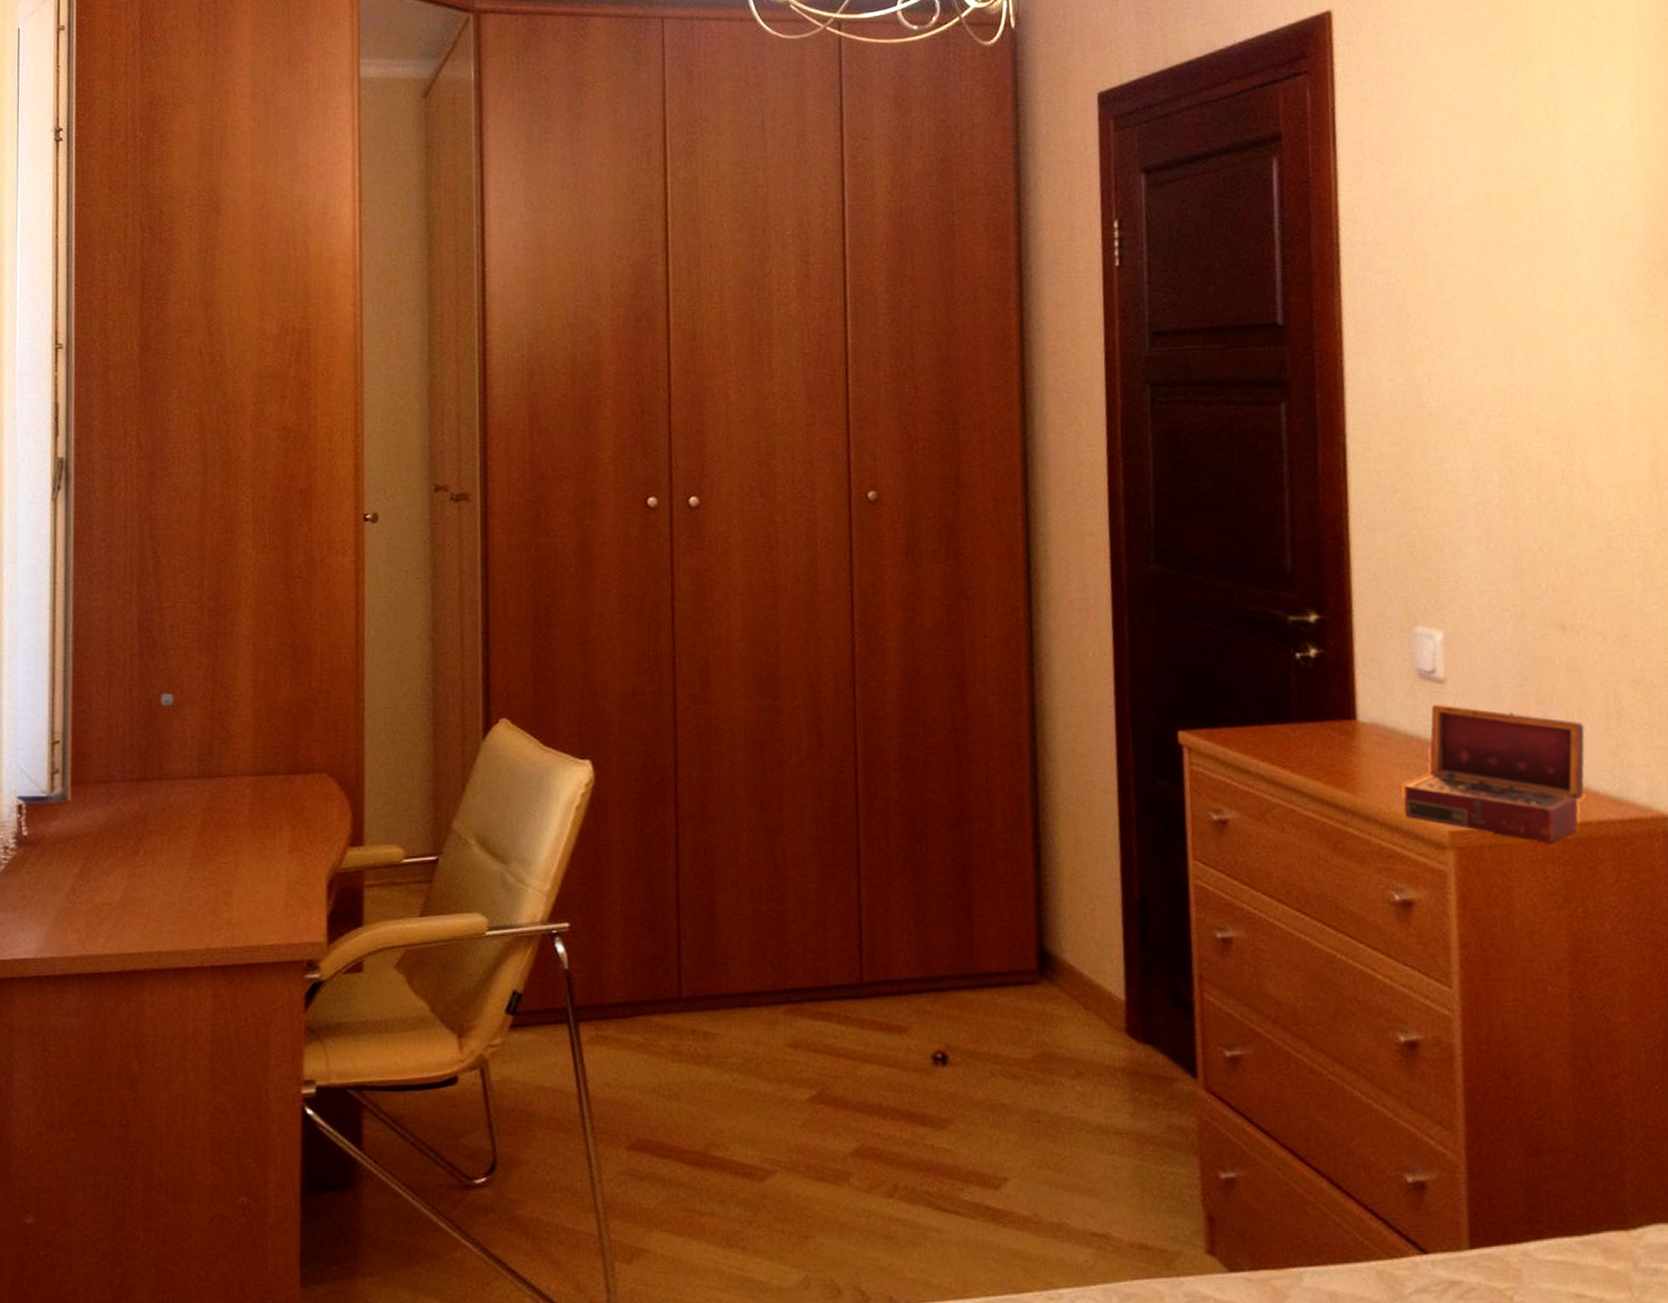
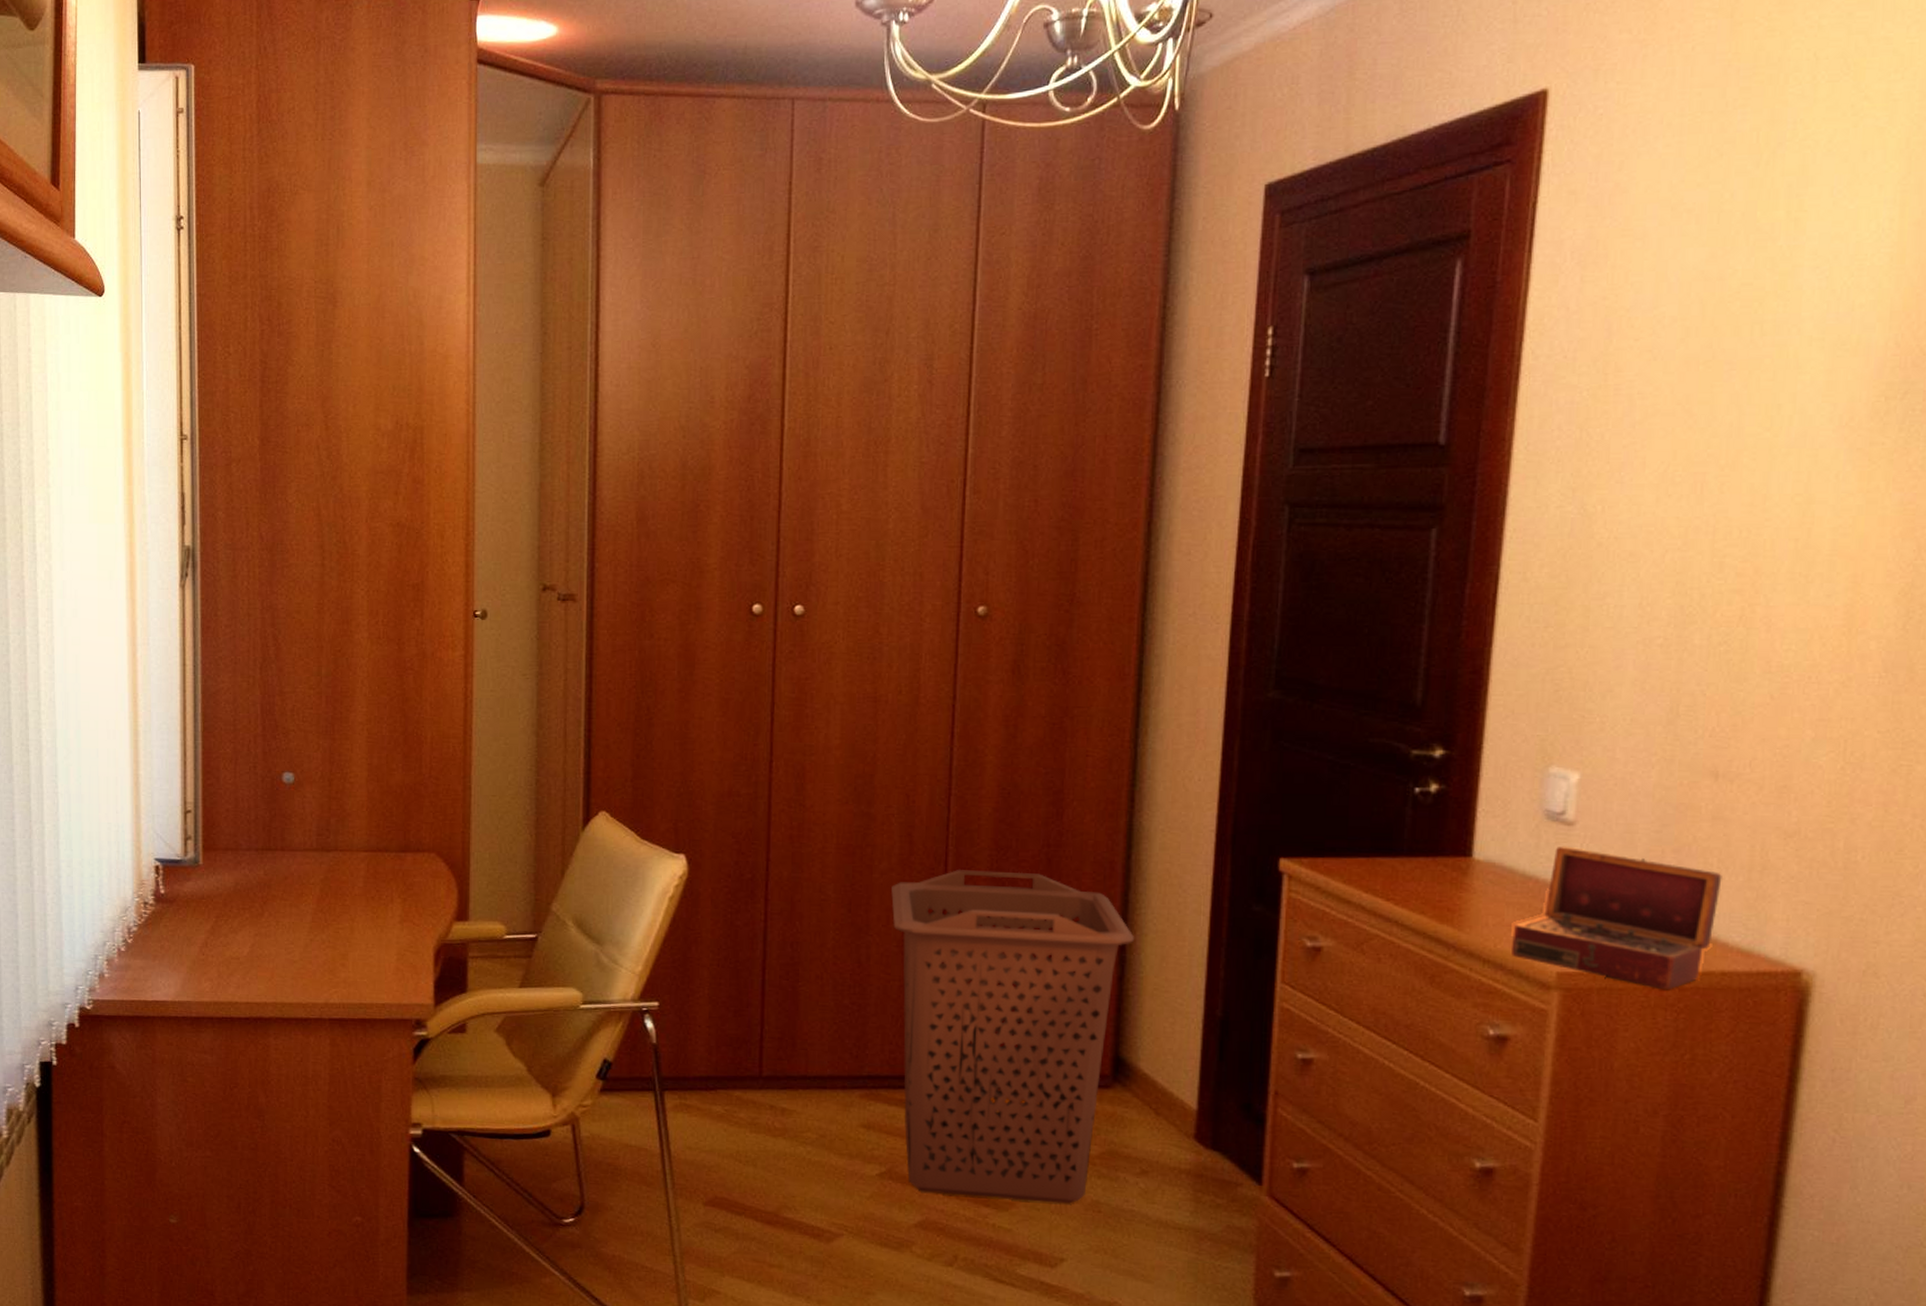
laundry basket: none [803,759,1048,1116] -> present [891,870,1135,1204]

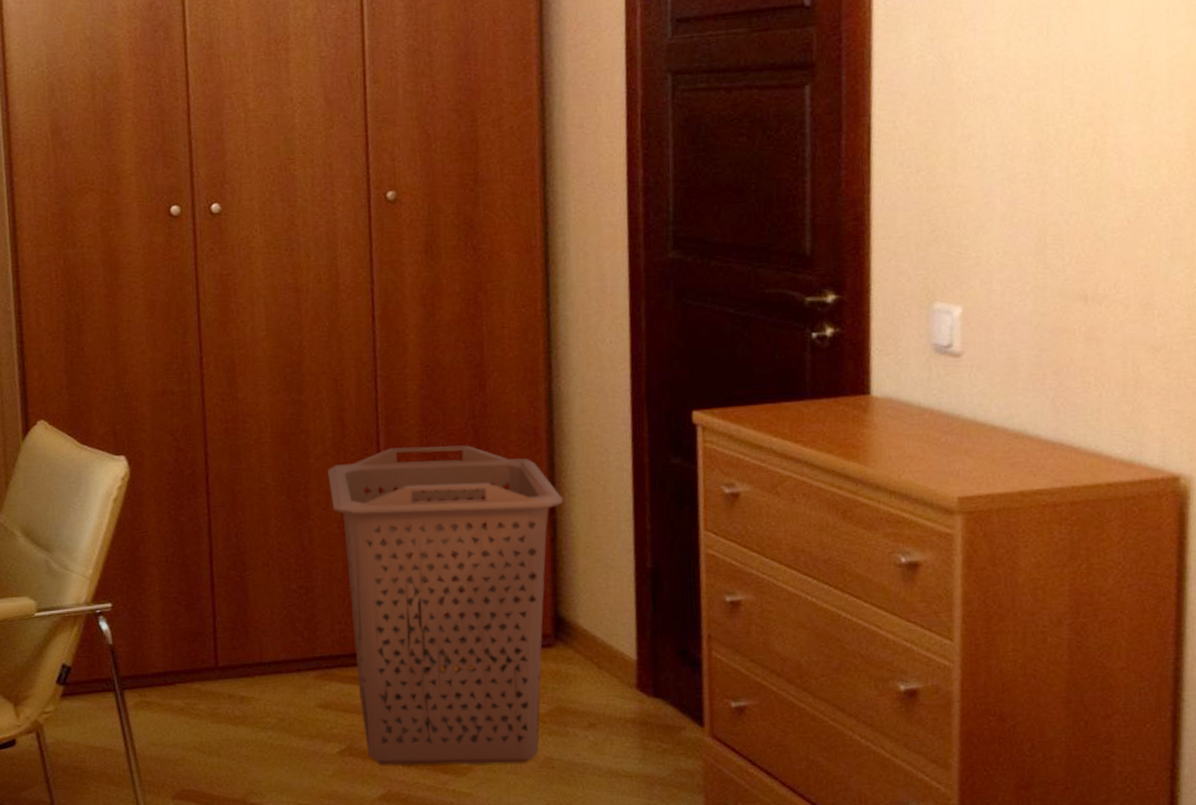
wooden box: present [1512,846,1722,990] -> none [914,376,1100,505]

